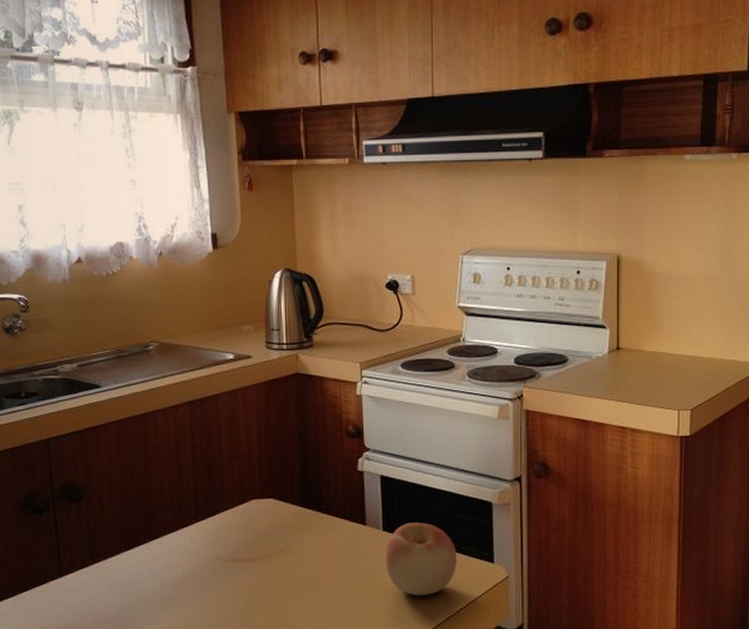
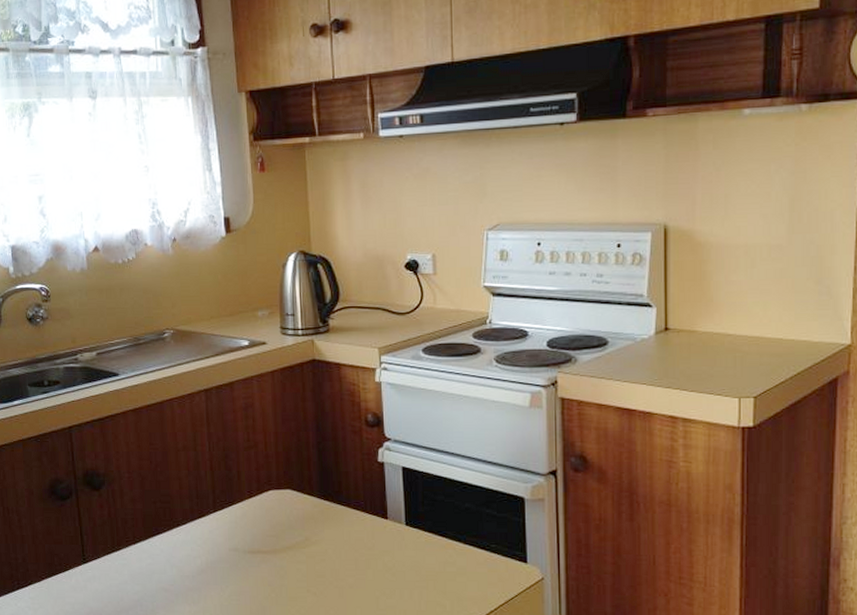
apple: present [385,523,458,596] -> none [408,518,487,596]

